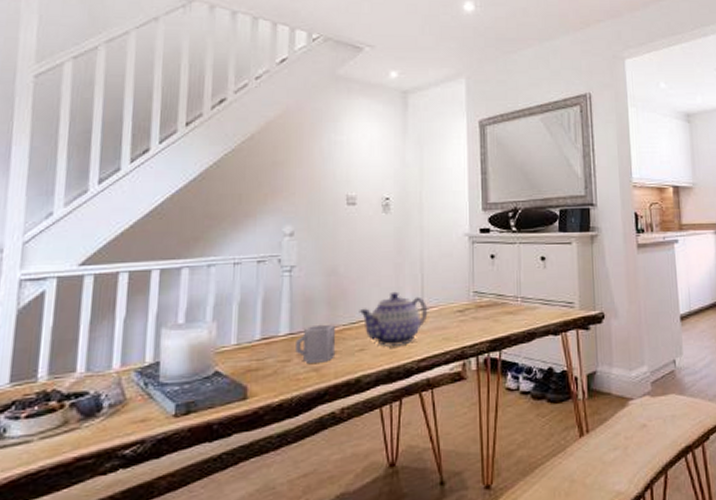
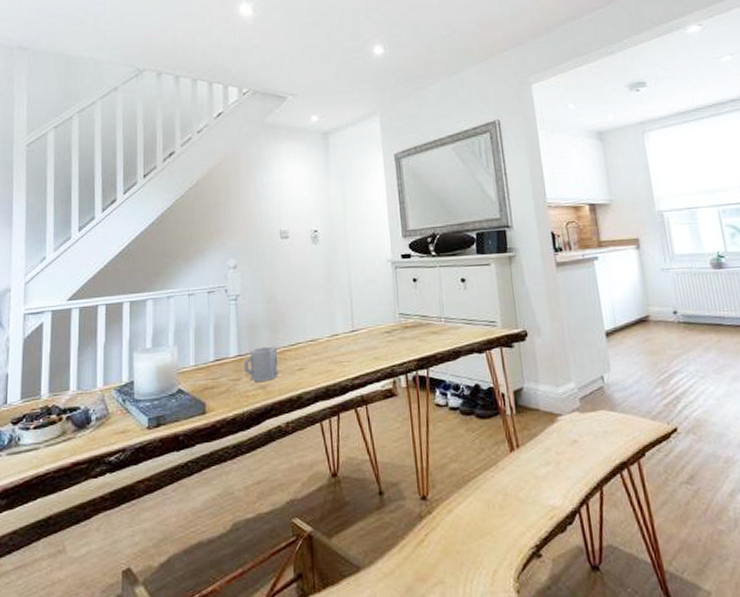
teapot: present [359,291,428,346] -> none [296,315,359,366]

